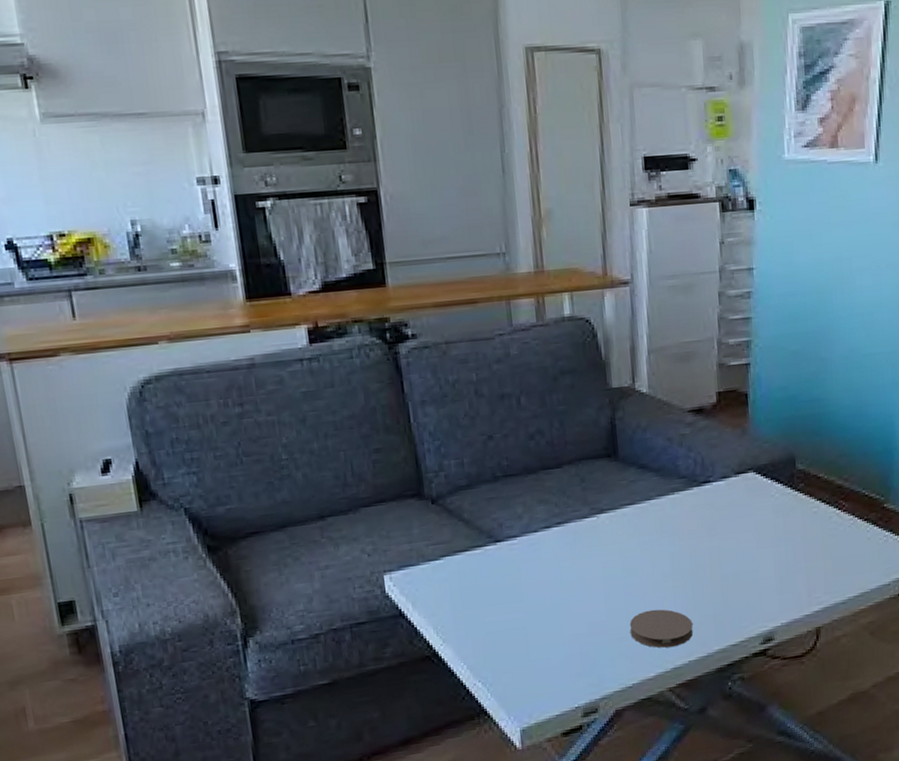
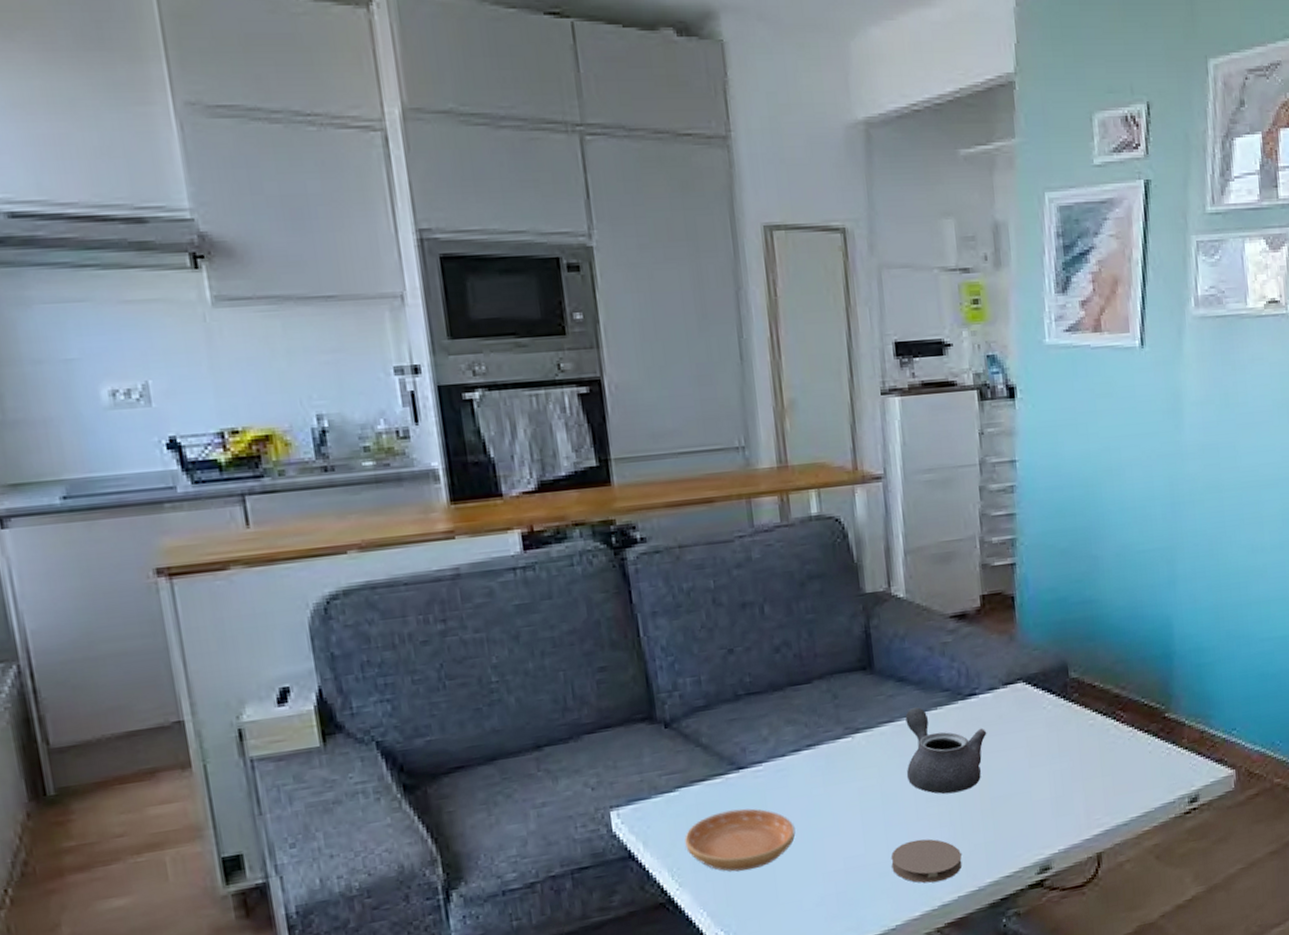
saucer: none [448,577,545,632] -> present [684,808,796,872]
teapot: none [645,492,719,570] -> present [905,707,987,794]

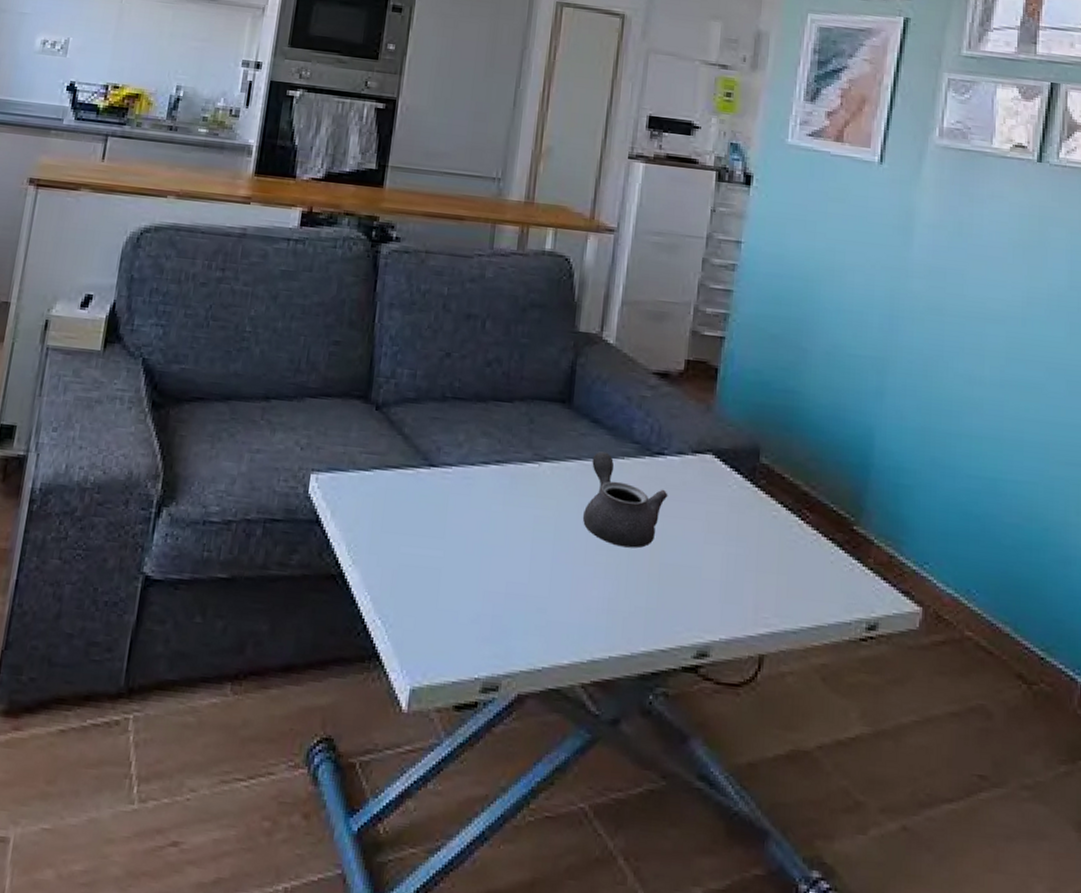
saucer: present [684,808,796,872] -> none [367,502,468,567]
coaster: present [890,839,962,883] -> none [550,583,621,635]

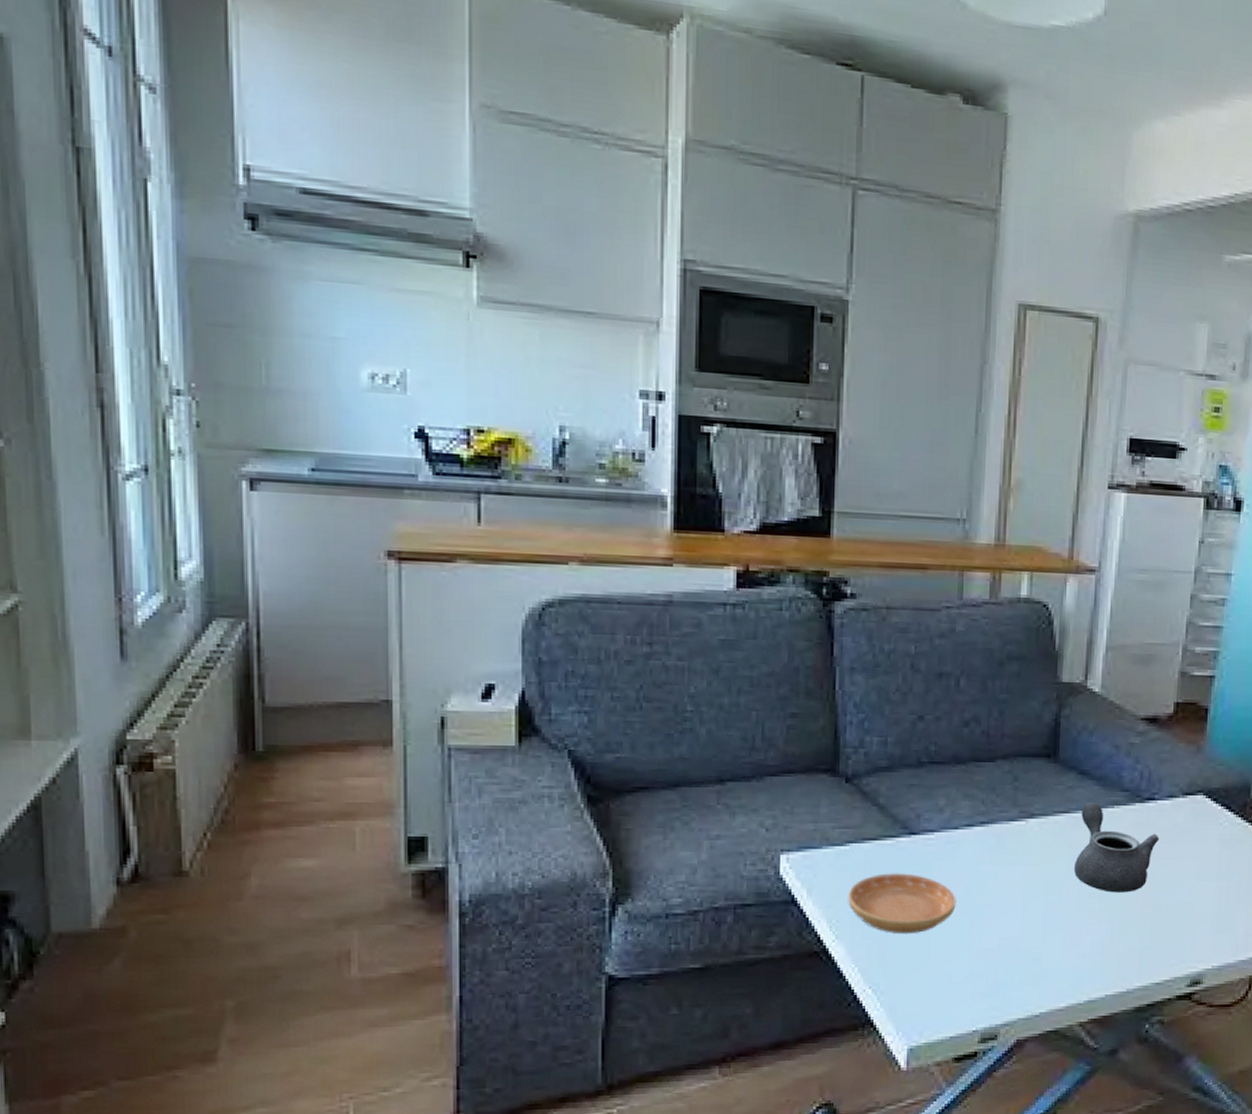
saucer: none [367,502,468,567] -> present [848,873,956,935]

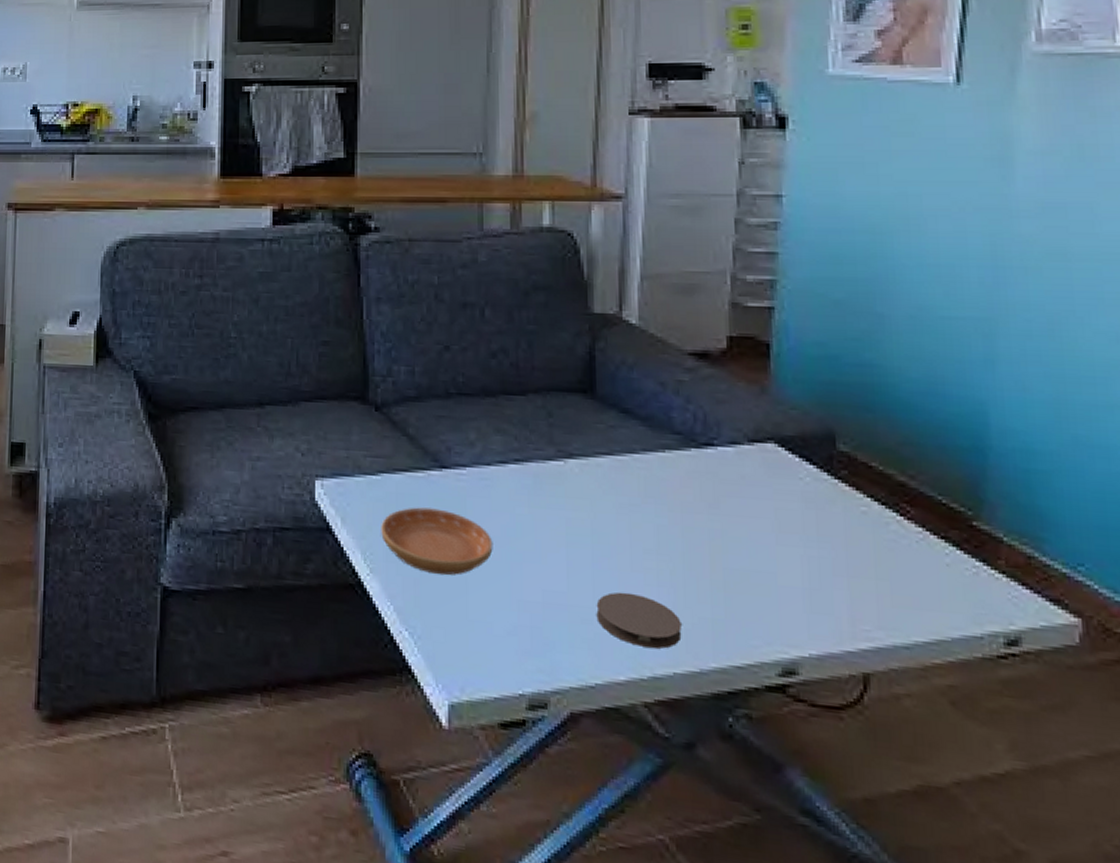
coaster: none [1045,932,1115,978] -> present [596,592,682,649]
teapot: present [1073,803,1160,893] -> none [622,445,724,552]

